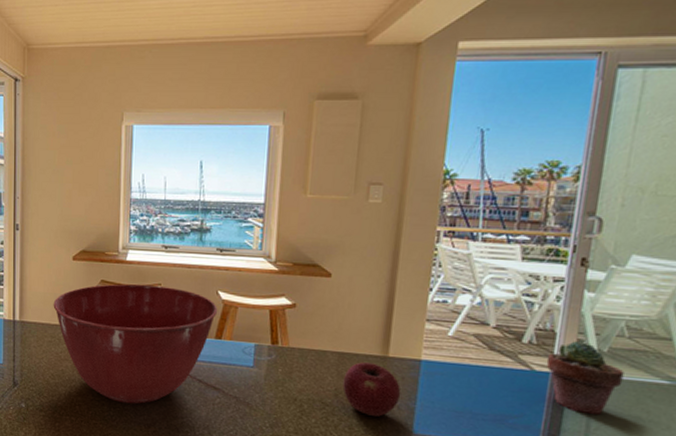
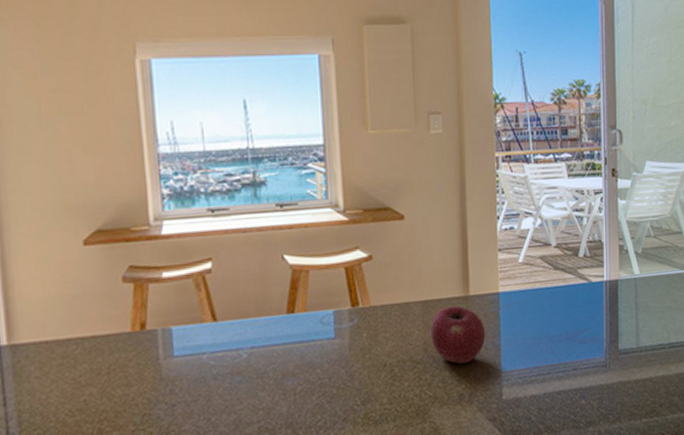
mixing bowl: present [53,284,218,404] -> none [60,260,287,424]
potted succulent: present [546,341,624,416] -> none [599,247,655,315]

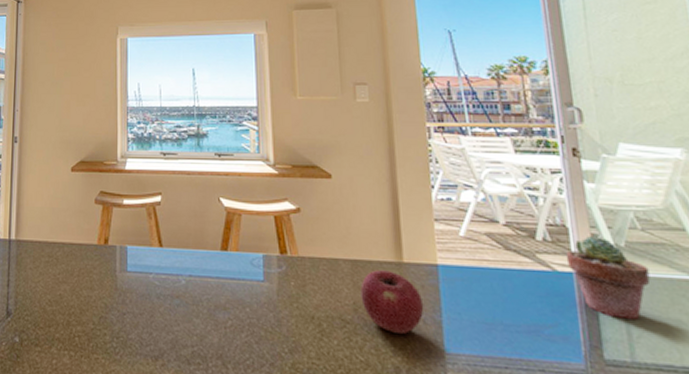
potted succulent: none [599,247,655,315] -> present [565,236,651,321]

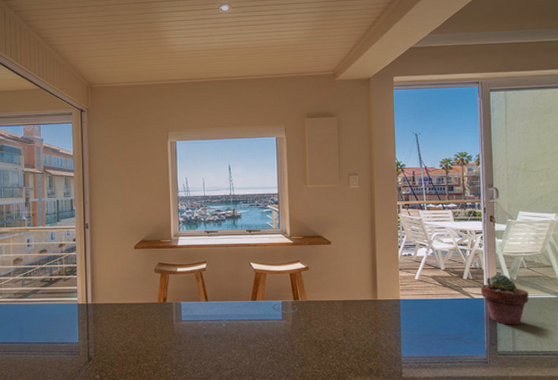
apple: present [360,270,424,334] -> none [348,306,390,347]

